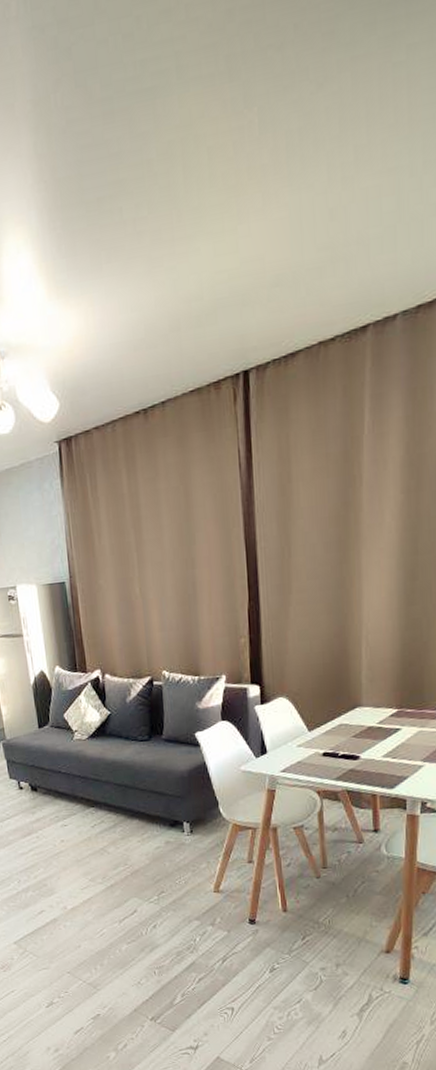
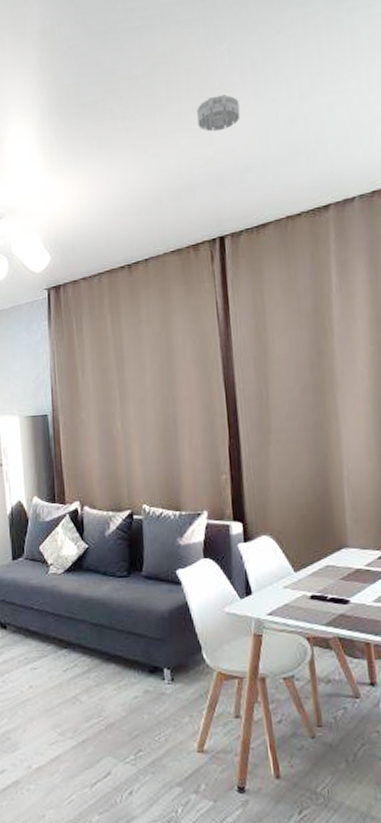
smoke detector: none [220,182,271,234] -> present [197,95,240,132]

